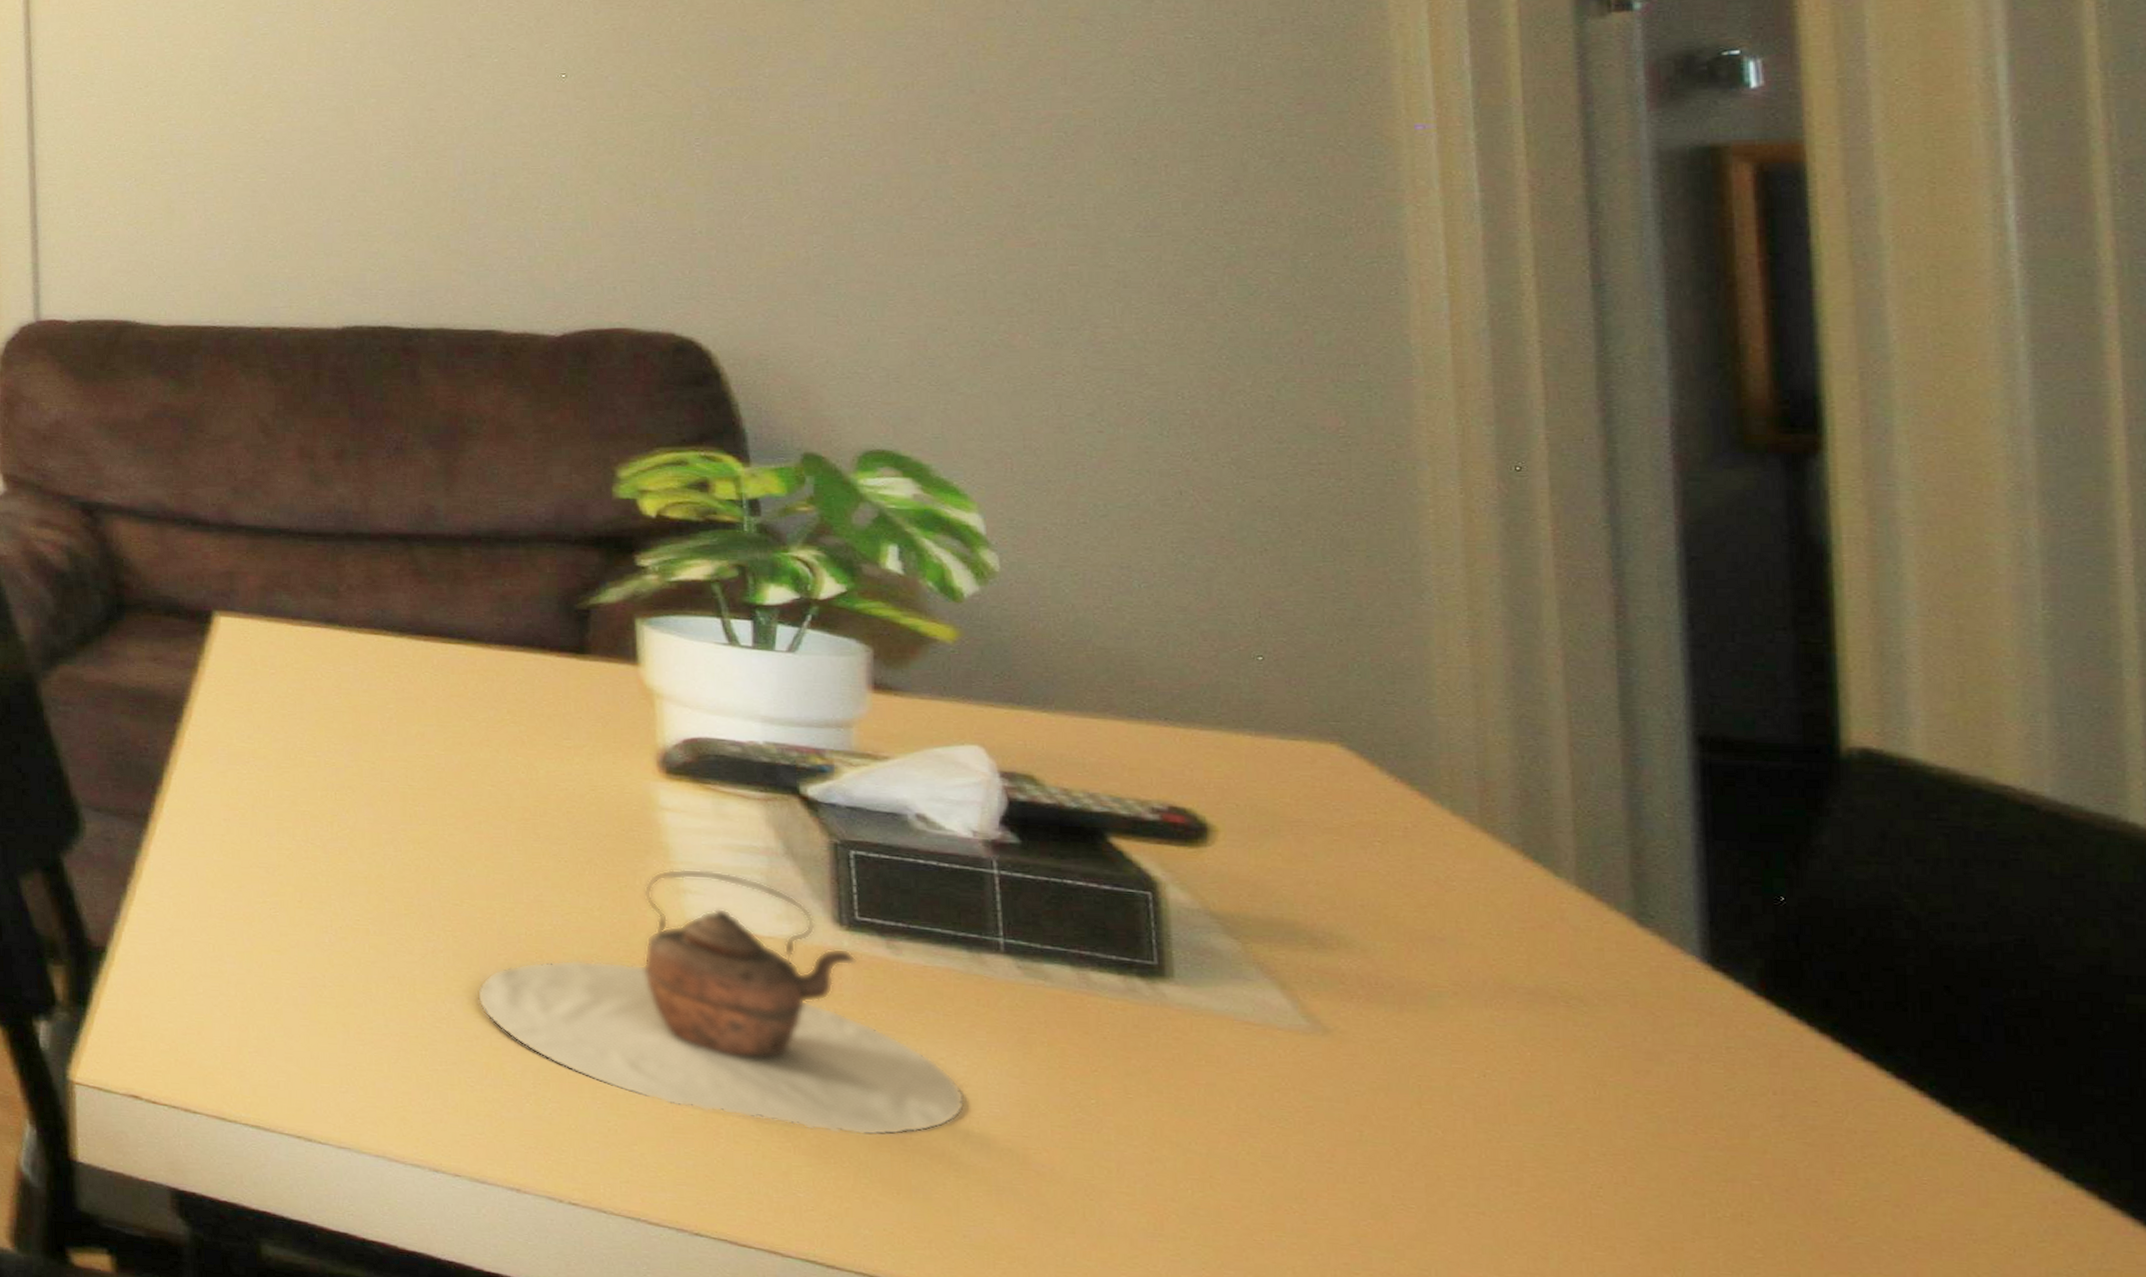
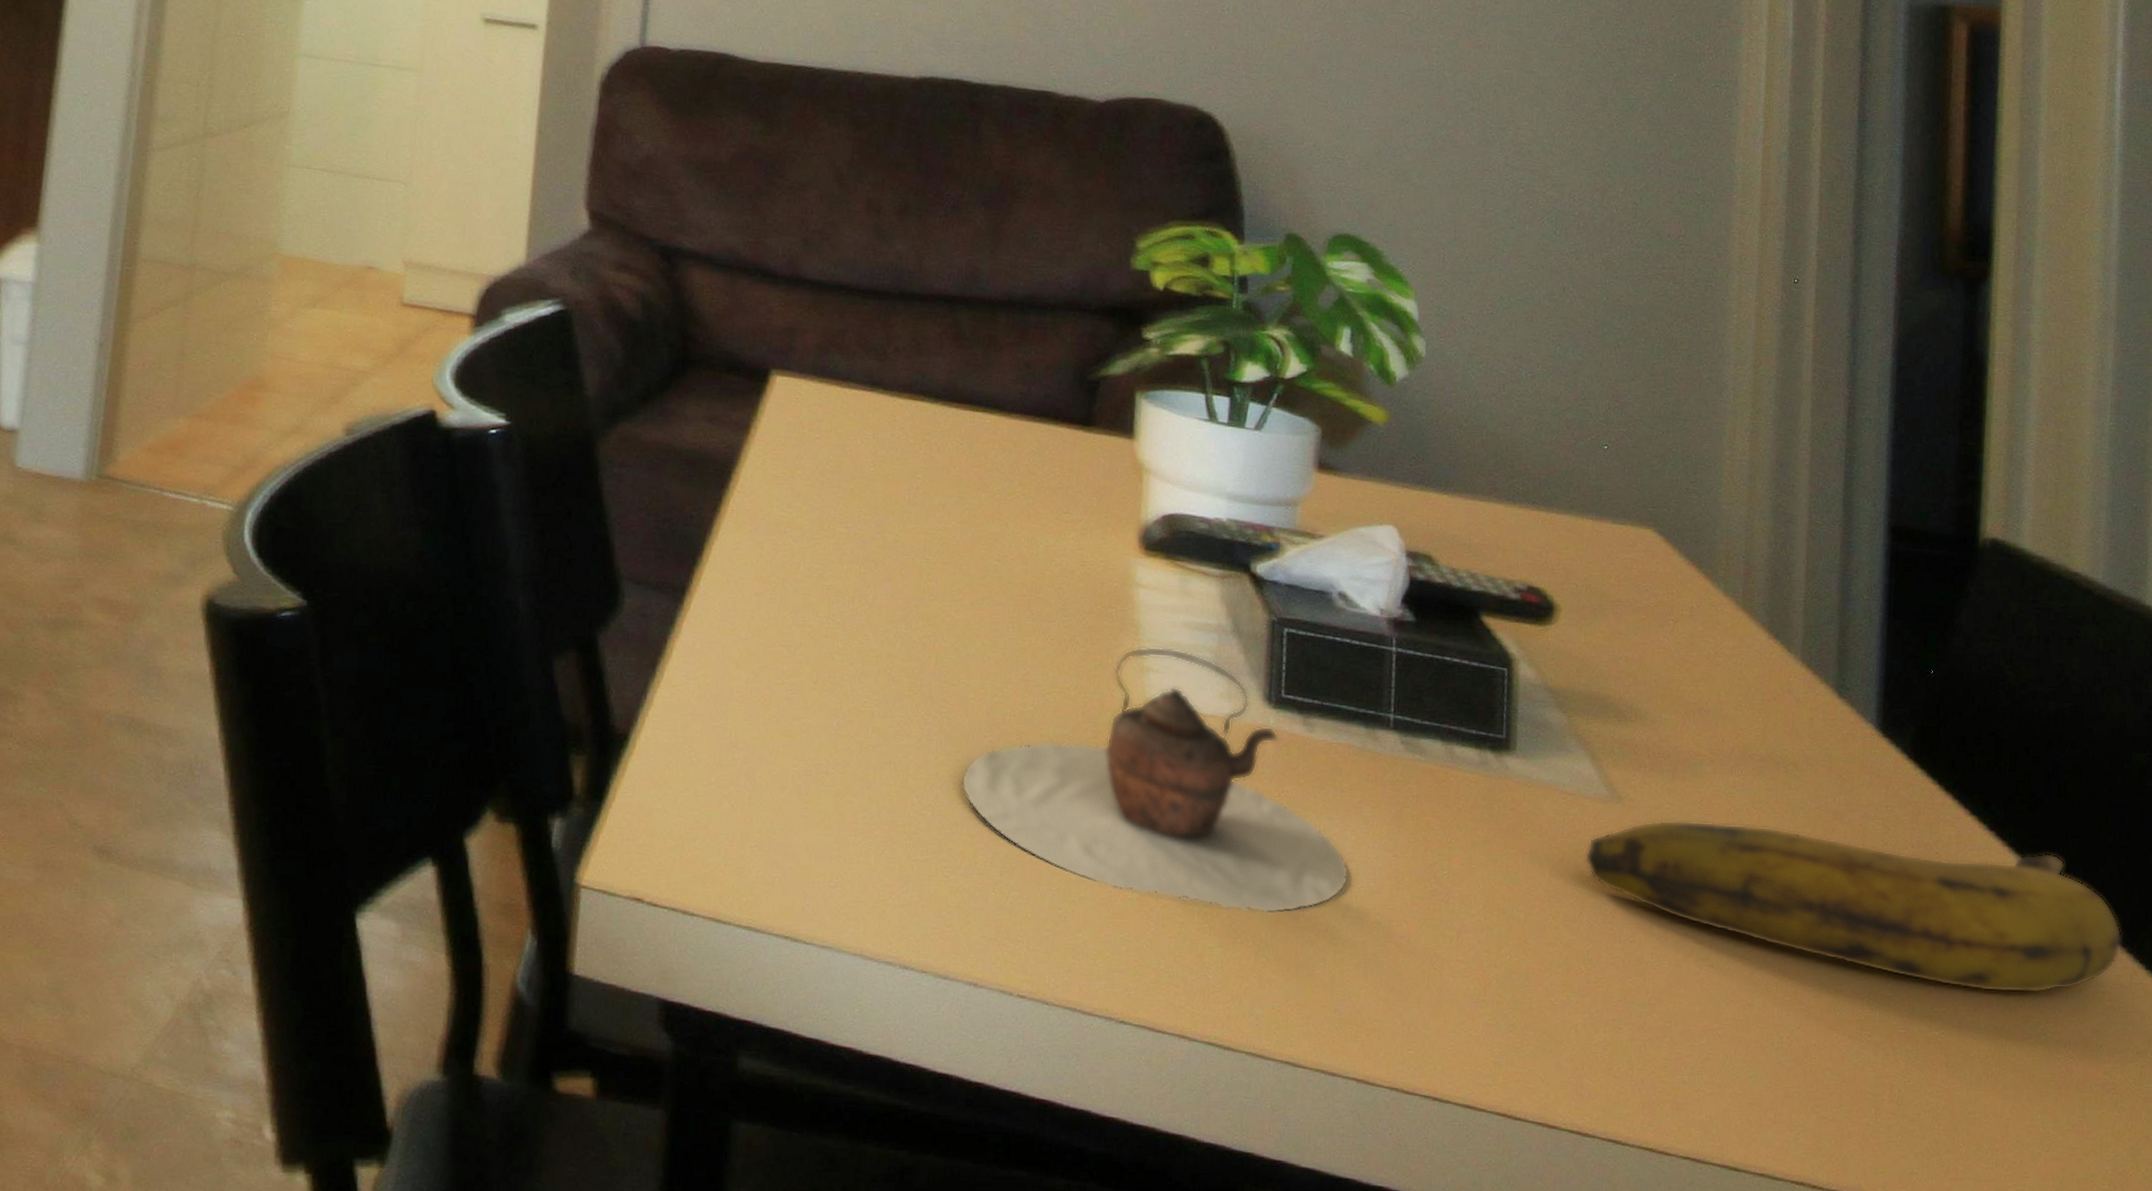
banana: none [1283,1055,2134,1266] -> present [1584,820,2123,994]

